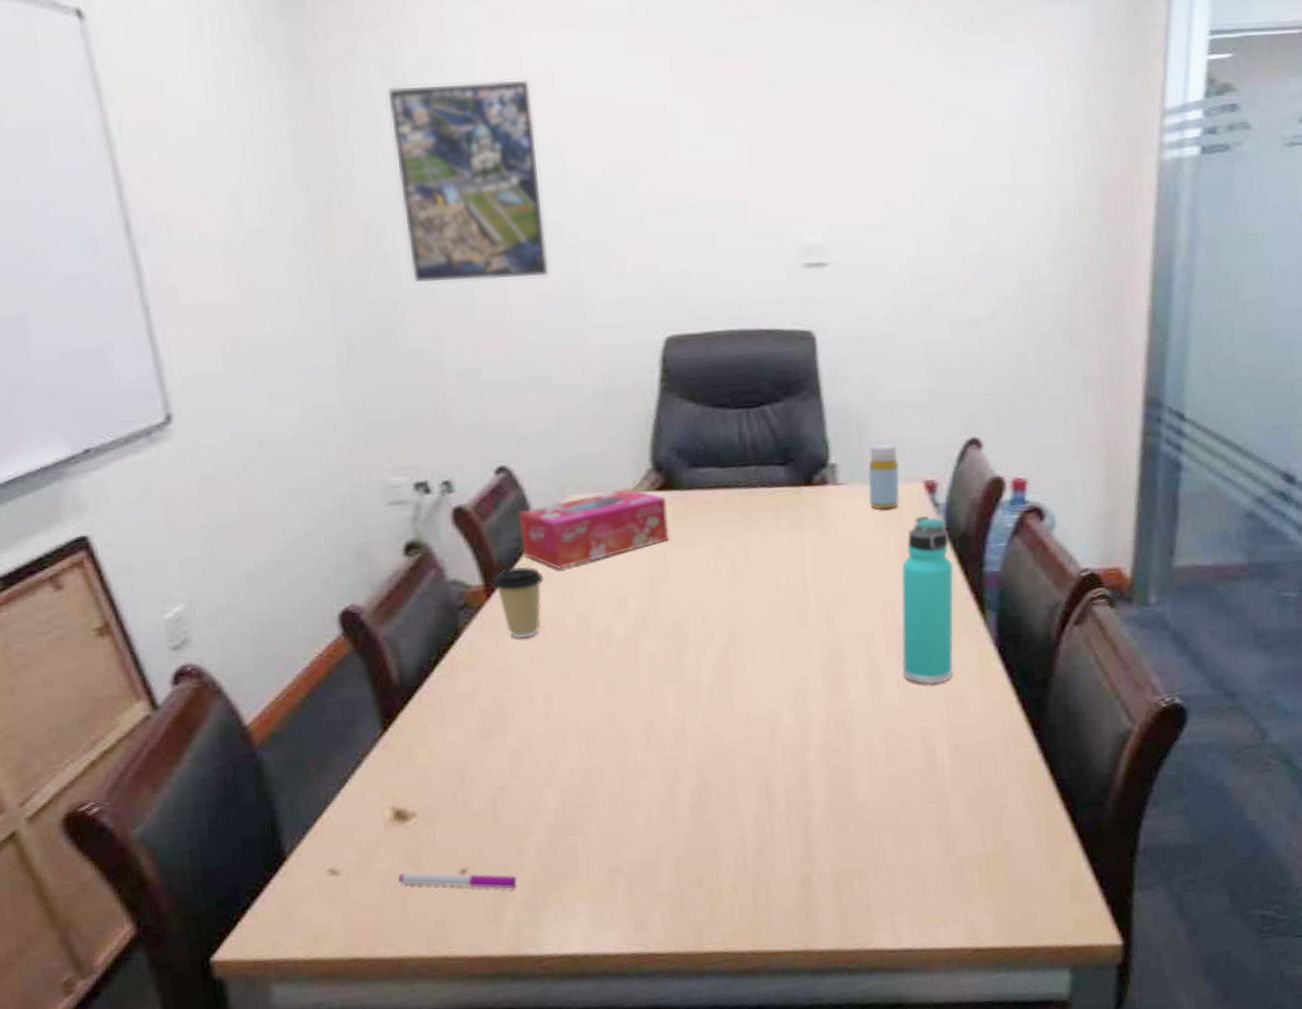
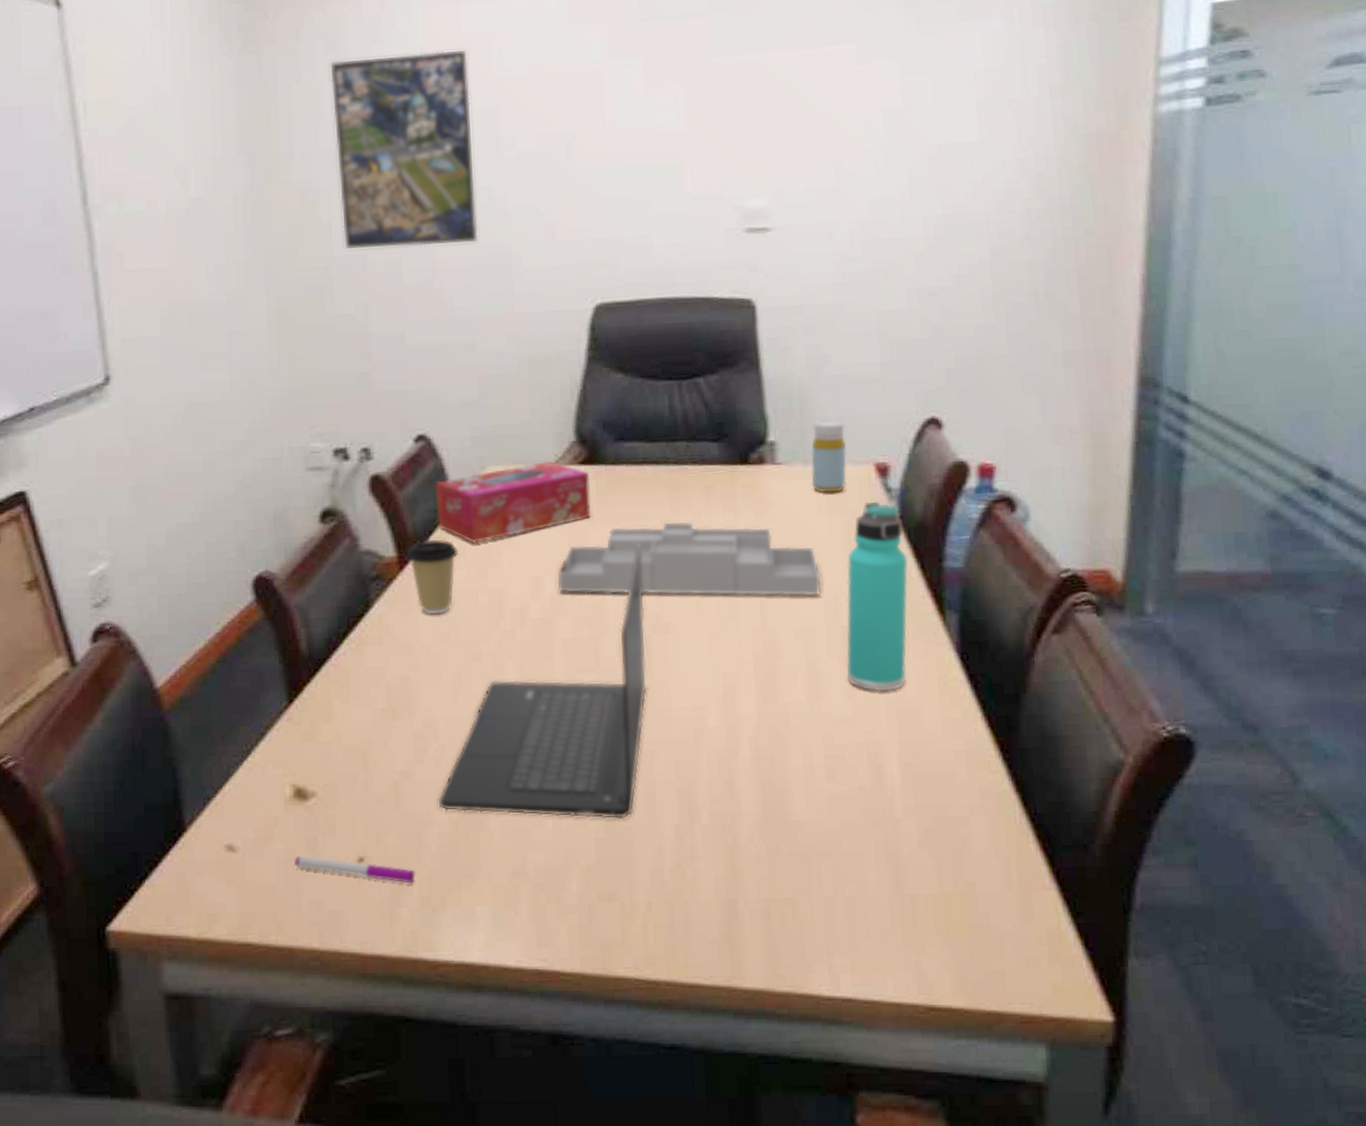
laptop: none [534,562,727,820] -> present [437,543,648,820]
desk organizer: none [639,540,880,612] -> present [557,521,822,597]

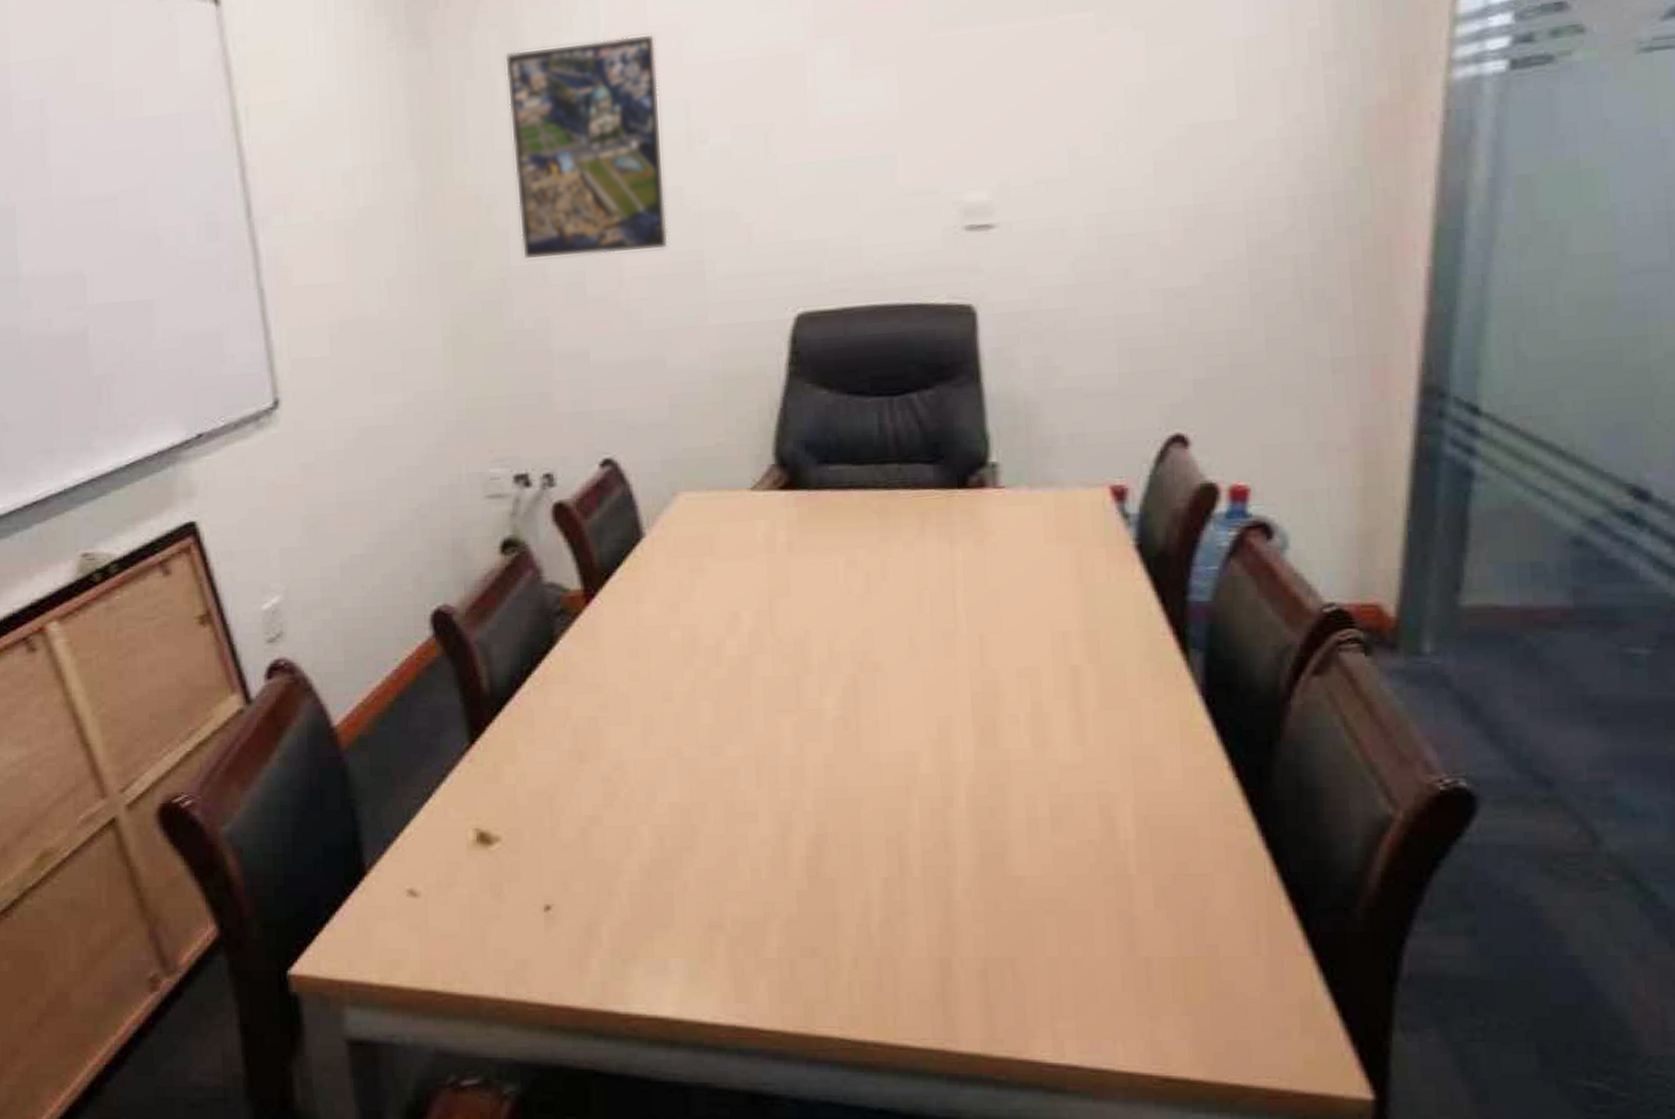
pen: present [294,856,416,884] -> none [478,903,605,934]
coffee cup: present [405,539,458,614] -> none [591,571,648,651]
tissue box: present [435,460,591,544] -> none [623,485,792,576]
laptop: present [437,543,648,820] -> none [627,575,854,871]
desk organizer: present [557,521,822,597] -> none [755,551,1048,634]
bottle: present [811,420,847,493] -> none [1037,438,1079,520]
thermos bottle: present [846,501,909,692] -> none [1076,528,1147,738]

